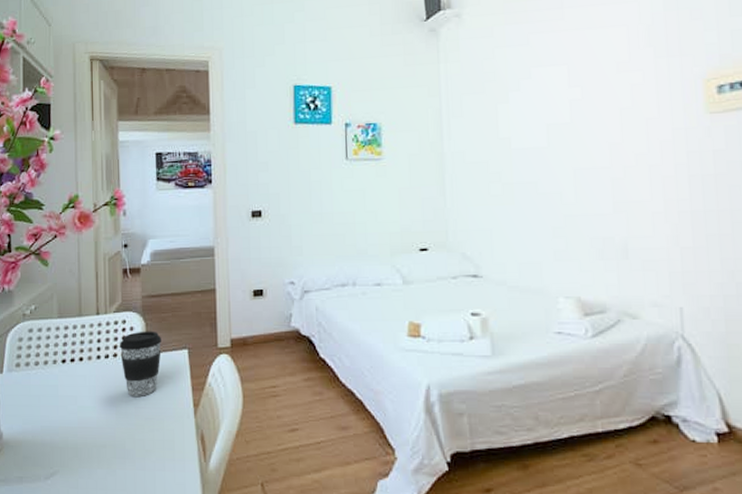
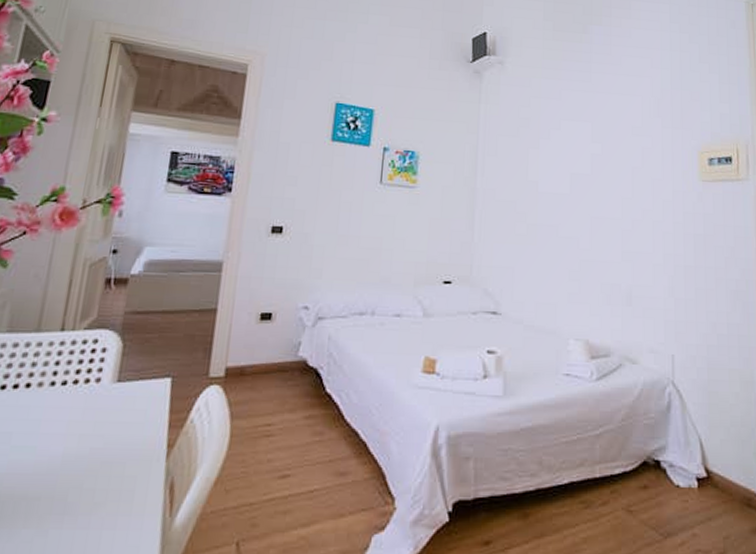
coffee cup: present [119,331,162,396] -> none [82,353,141,434]

